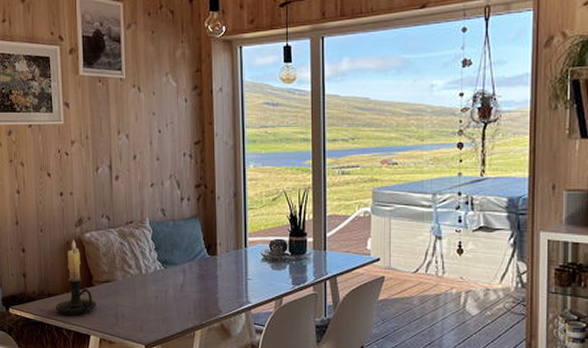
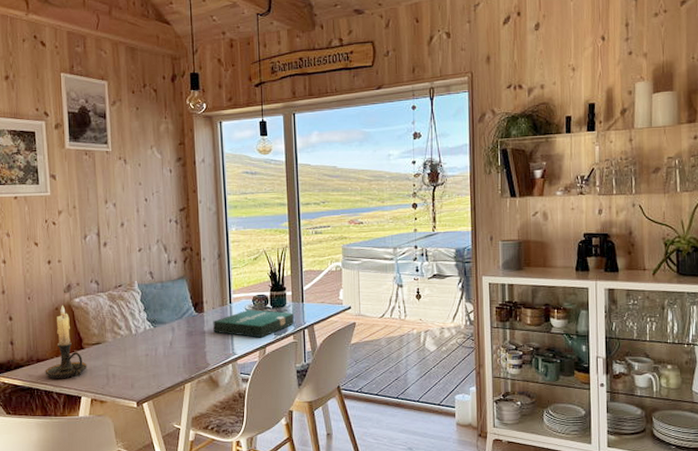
pizza box: none [226,254,316,287] -> present [213,309,295,338]

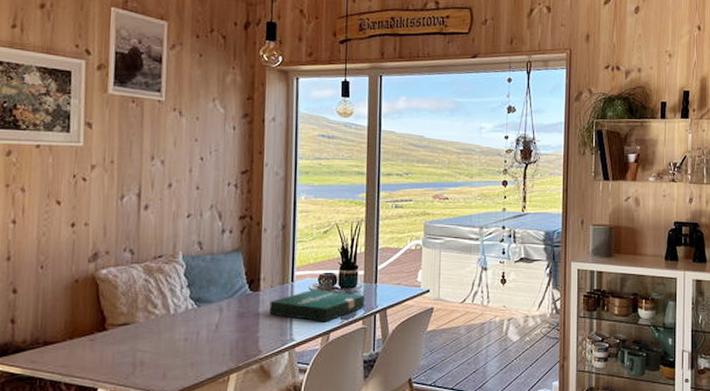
candle holder: present [45,304,87,380] -> none [53,276,109,367]

